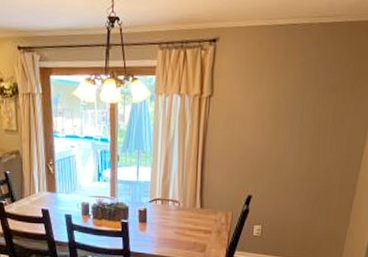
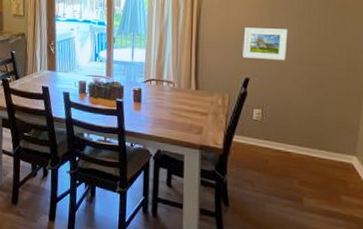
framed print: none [246,144,290,178] -> present [243,27,288,61]

